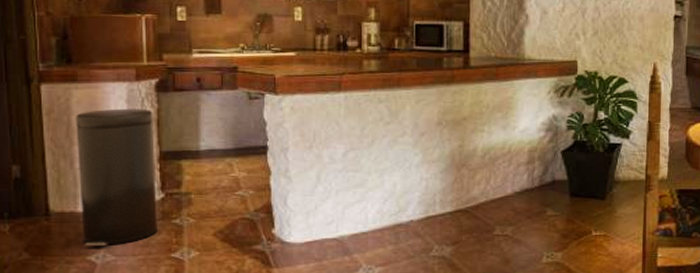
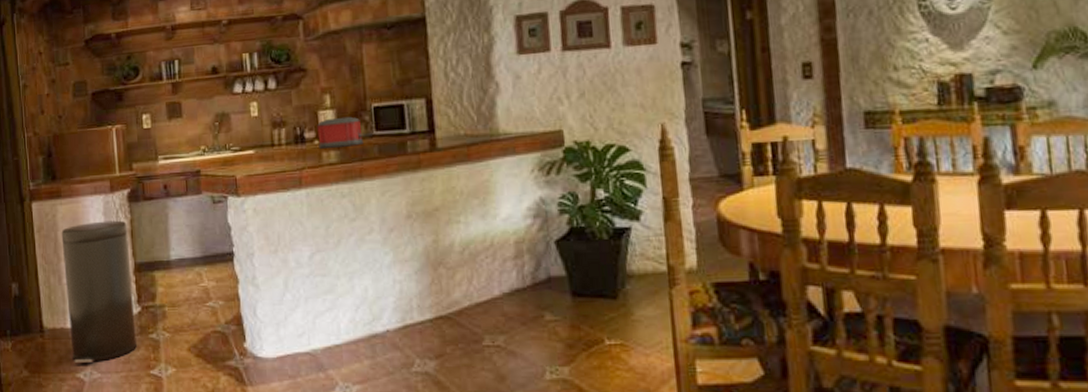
toaster: none [360,30,403,59] -> present [317,116,363,150]

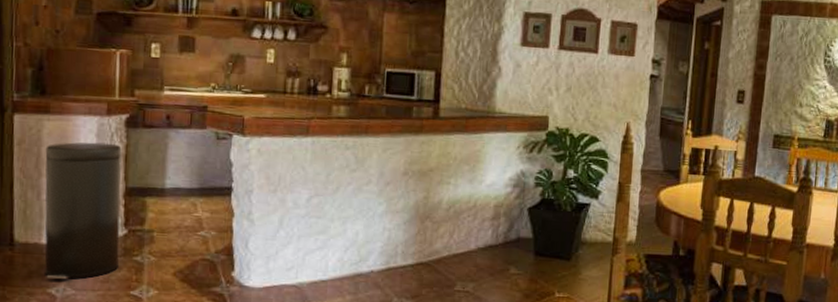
toaster: present [317,116,363,150] -> none [330,76,373,105]

